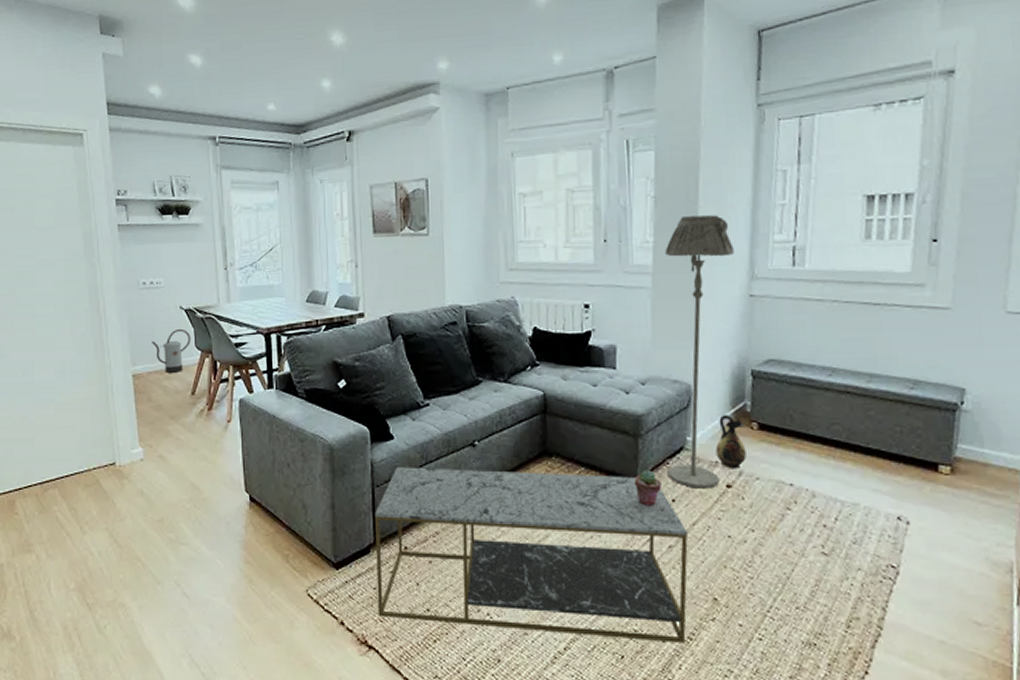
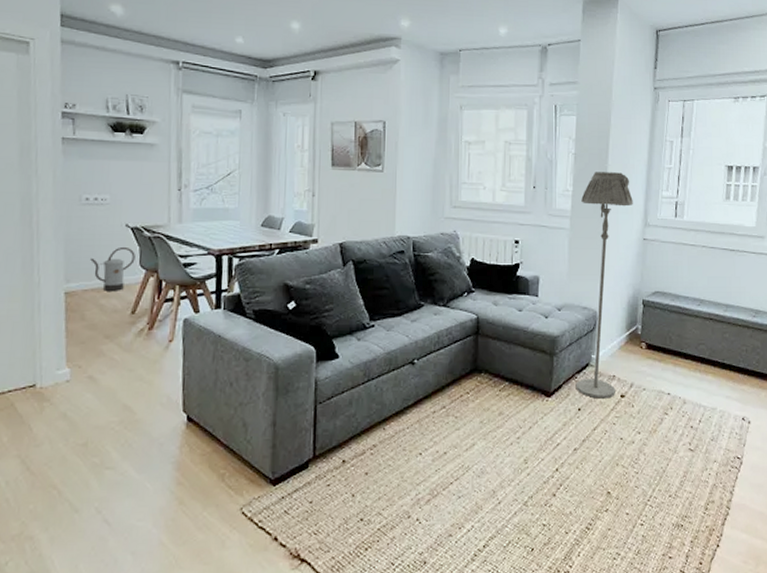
coffee table: present [375,467,688,643] -> none [312,384,589,534]
potted succulent: present [634,470,662,506] -> none [548,383,570,415]
ceramic jug: present [715,415,746,469] -> none [614,336,636,382]

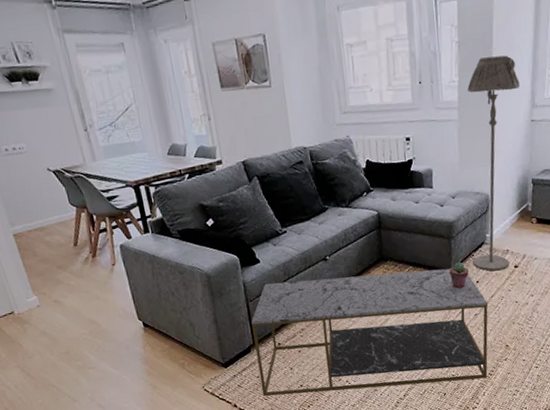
watering can: present [90,246,135,291] -> none [26,188,65,230]
coffee table: none [312,384,589,534] -> present [251,268,488,397]
potted succulent: none [548,383,570,415] -> present [449,262,469,289]

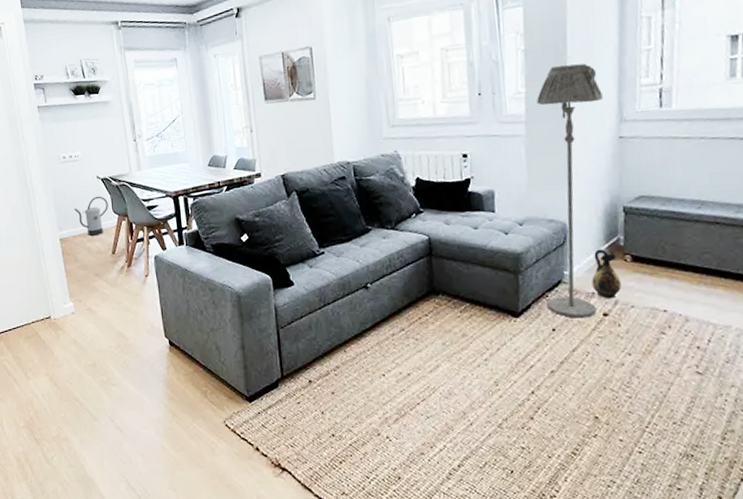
watering can: none [26,188,65,230] -> present [74,196,108,236]
coffee table: present [251,268,488,397] -> none [281,309,570,458]
potted succulent: present [449,262,469,289] -> none [516,303,542,336]
ceramic jug: none [507,214,528,254] -> present [591,249,621,299]

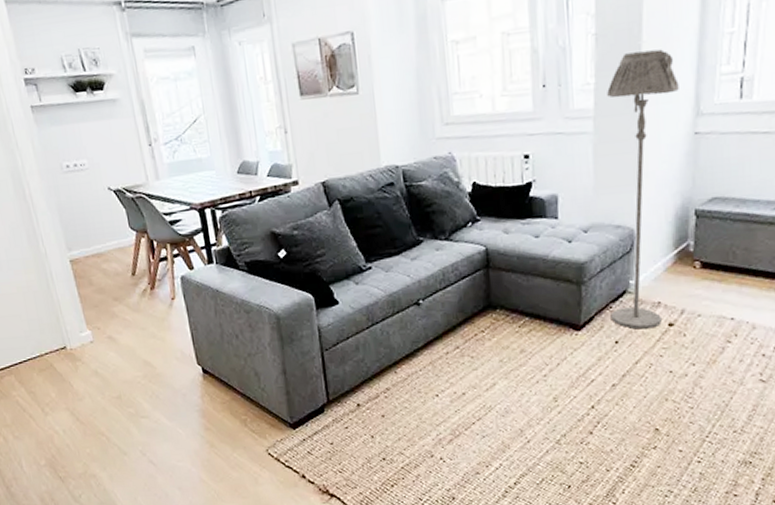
watering can: present [74,196,108,236] -> none [84,210,124,256]
ceramic jug: present [591,249,621,299] -> none [658,256,689,309]

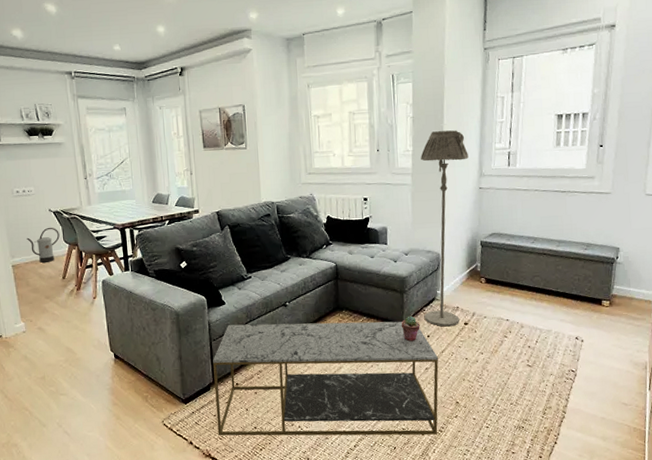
watering can: none [84,210,124,256] -> present [27,227,60,263]
coffee table: none [326,322,631,471] -> present [213,321,439,436]
potted succulent: none [577,315,605,350] -> present [401,315,420,342]

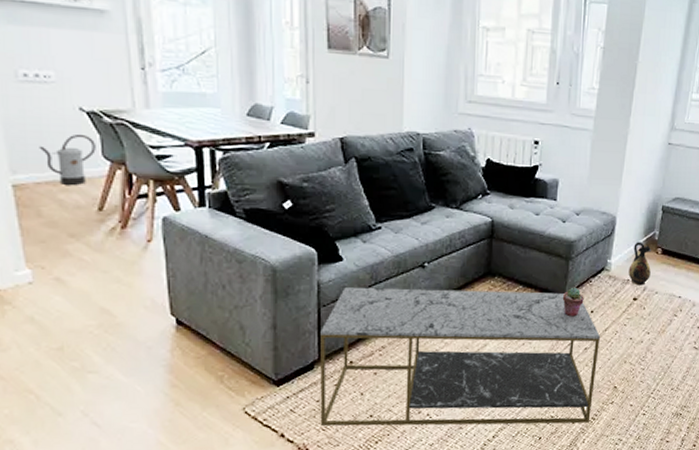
floor lamp: present [421,130,468,327] -> none [589,69,661,302]
ceramic jug: none [457,273,478,312] -> present [628,242,652,286]

